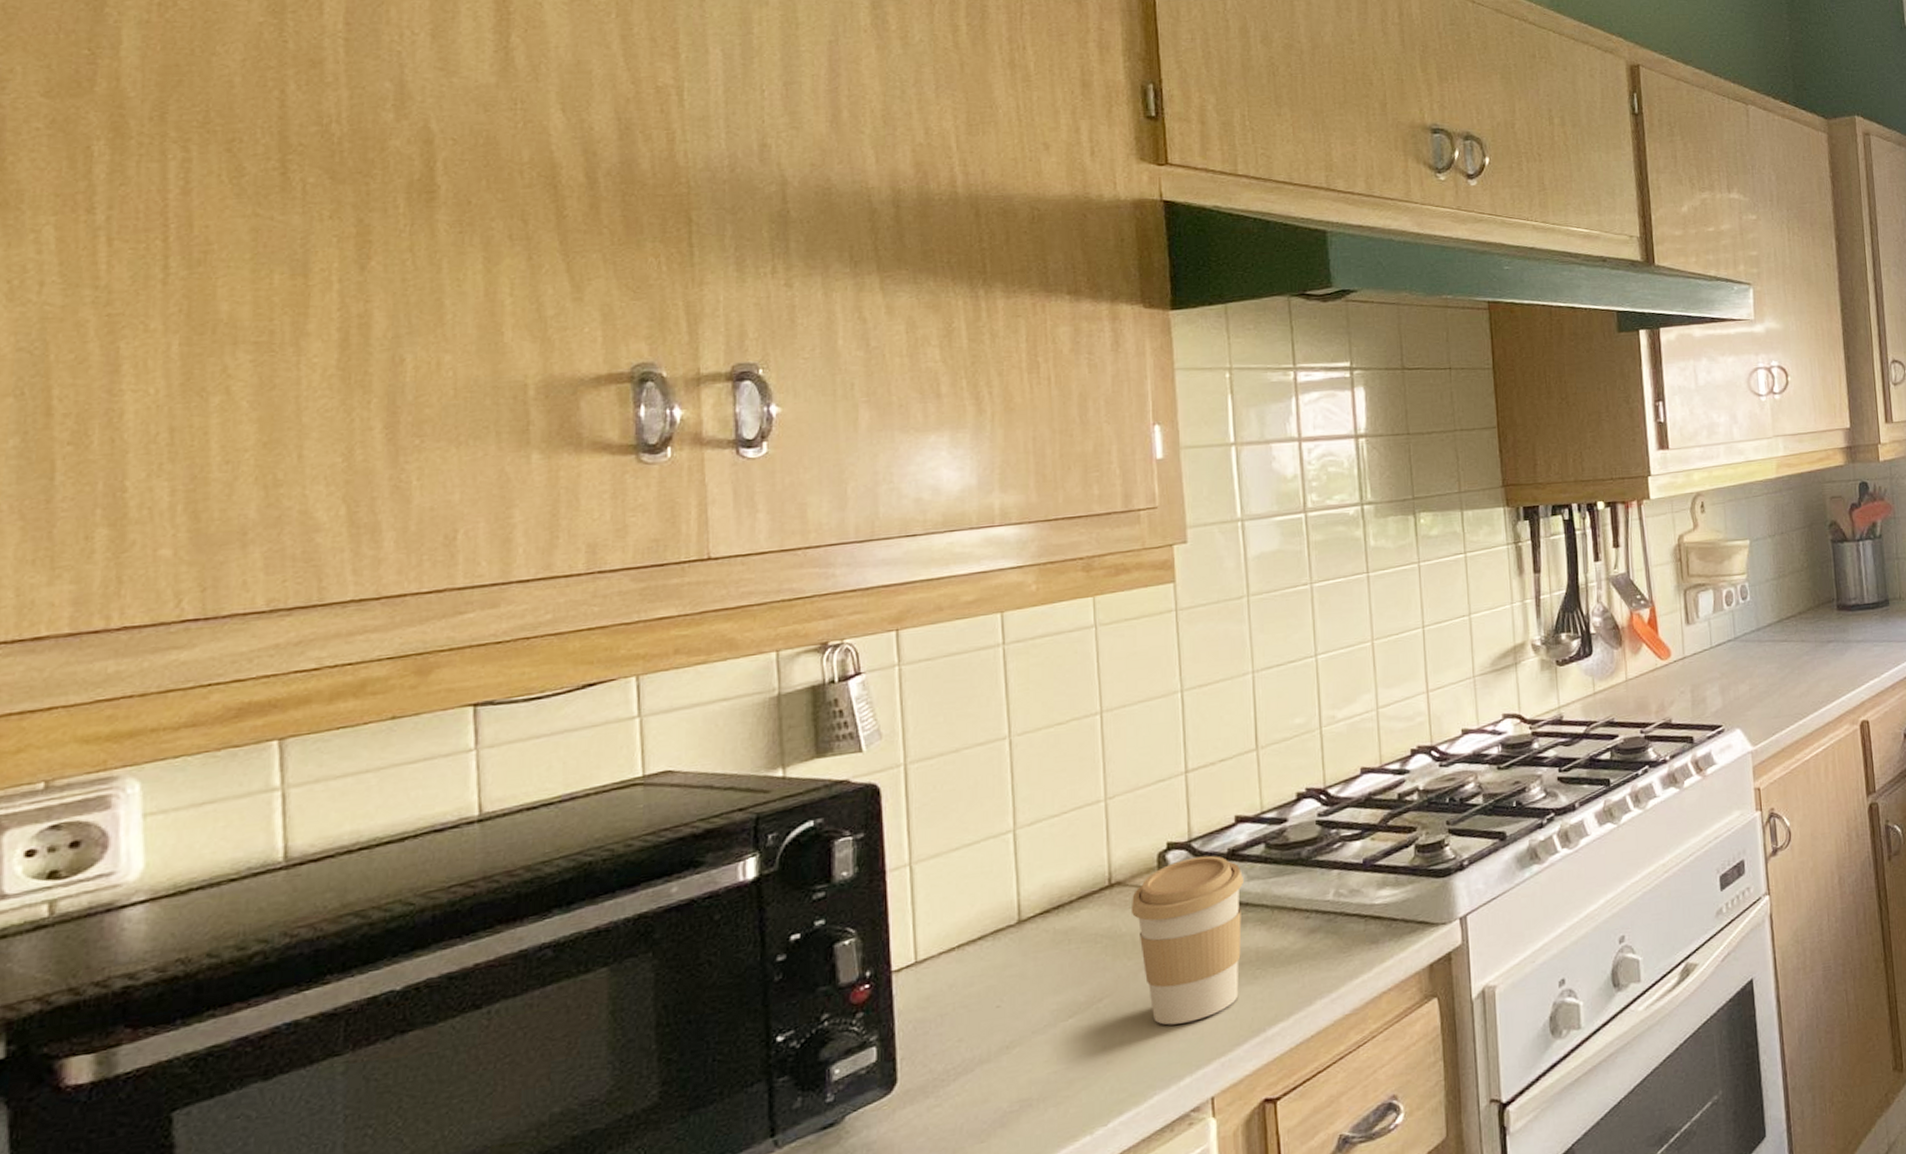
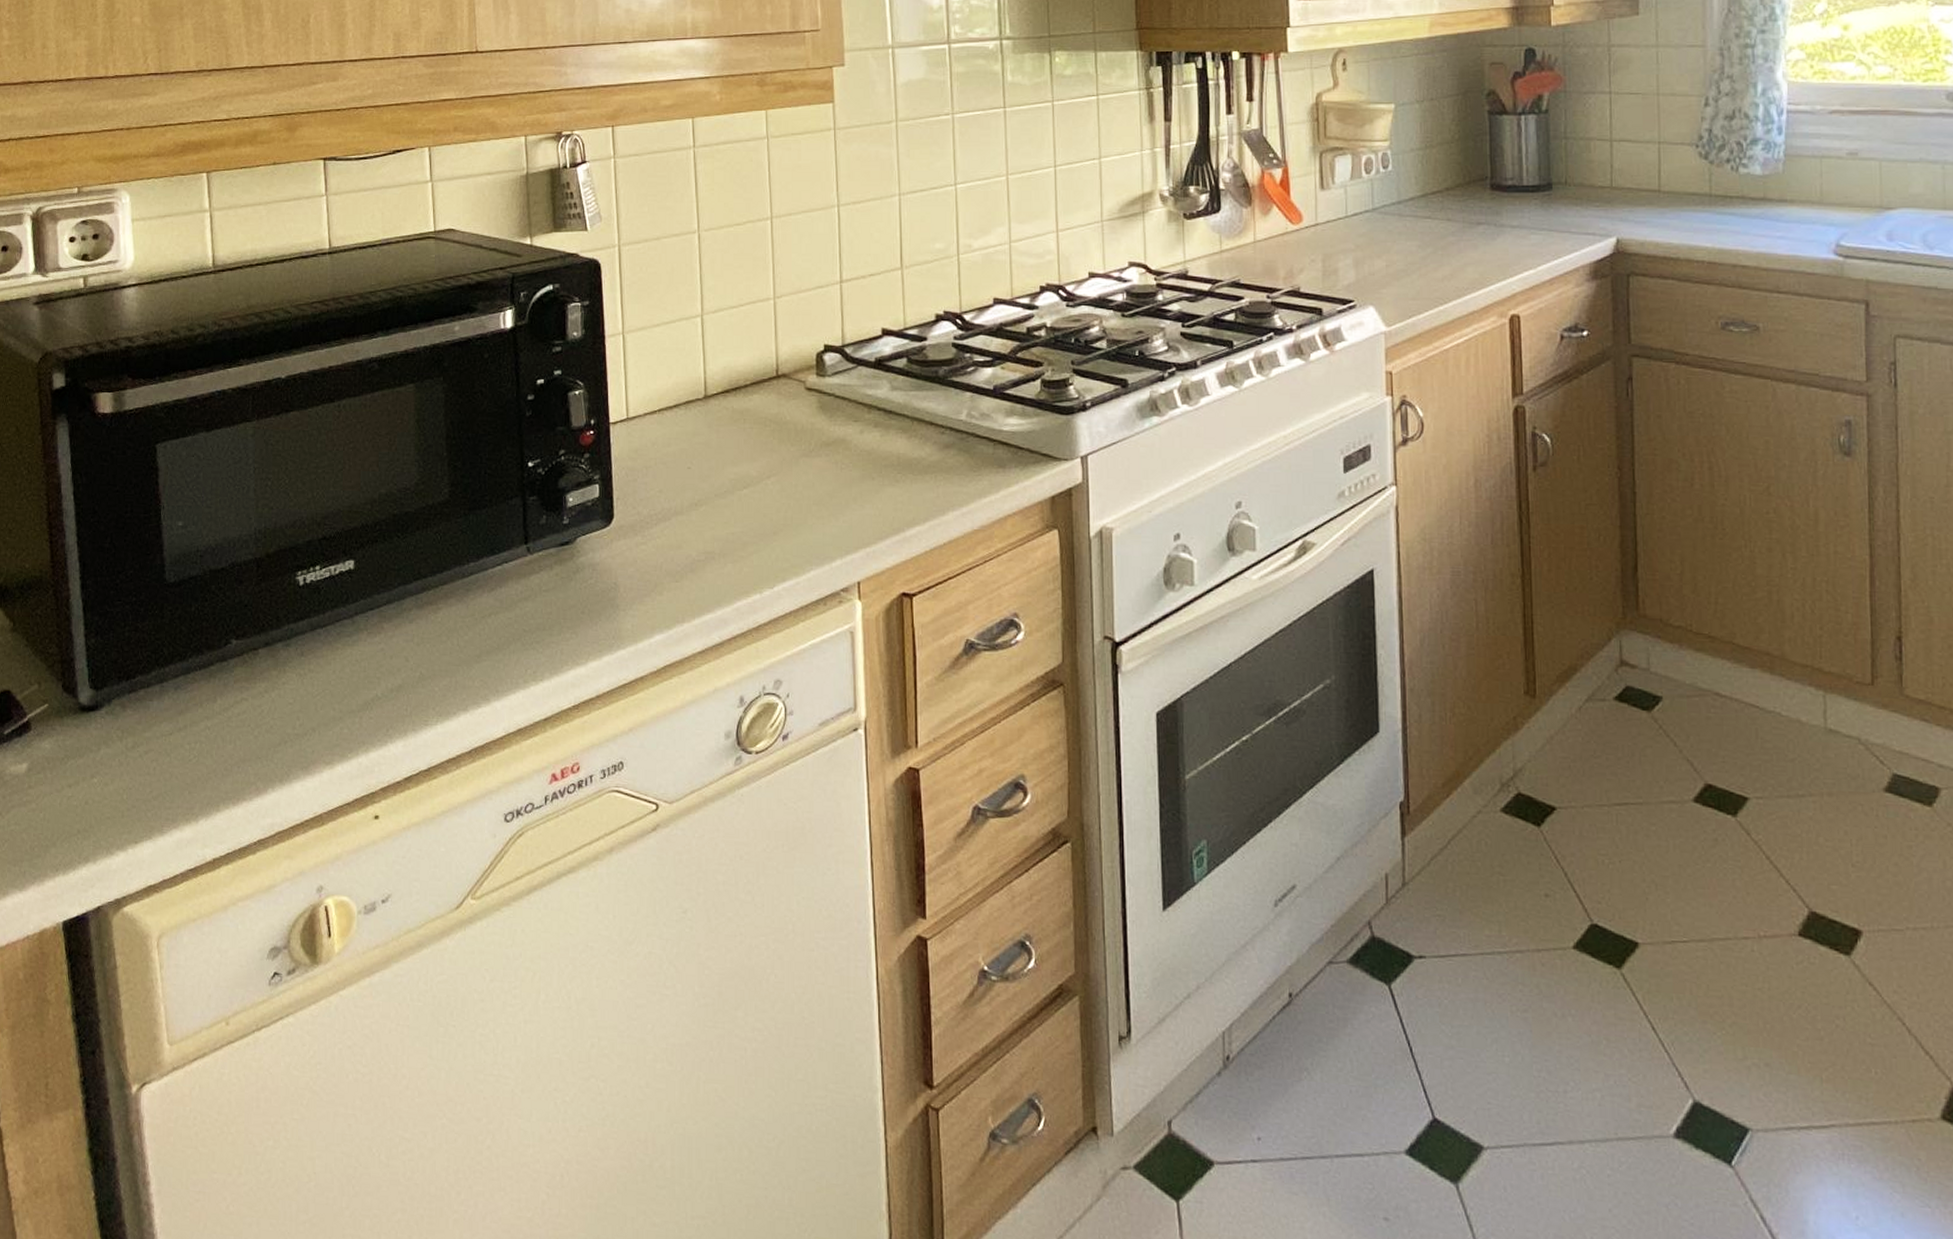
coffee cup: present [1130,855,1243,1025] -> none [794,361,888,511]

